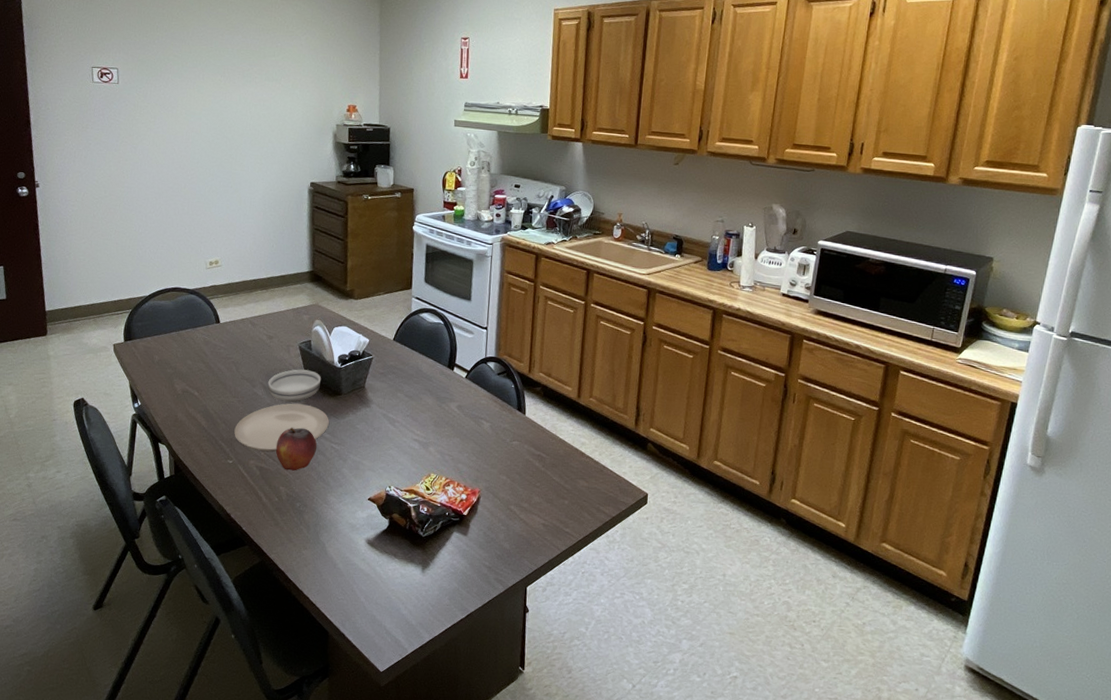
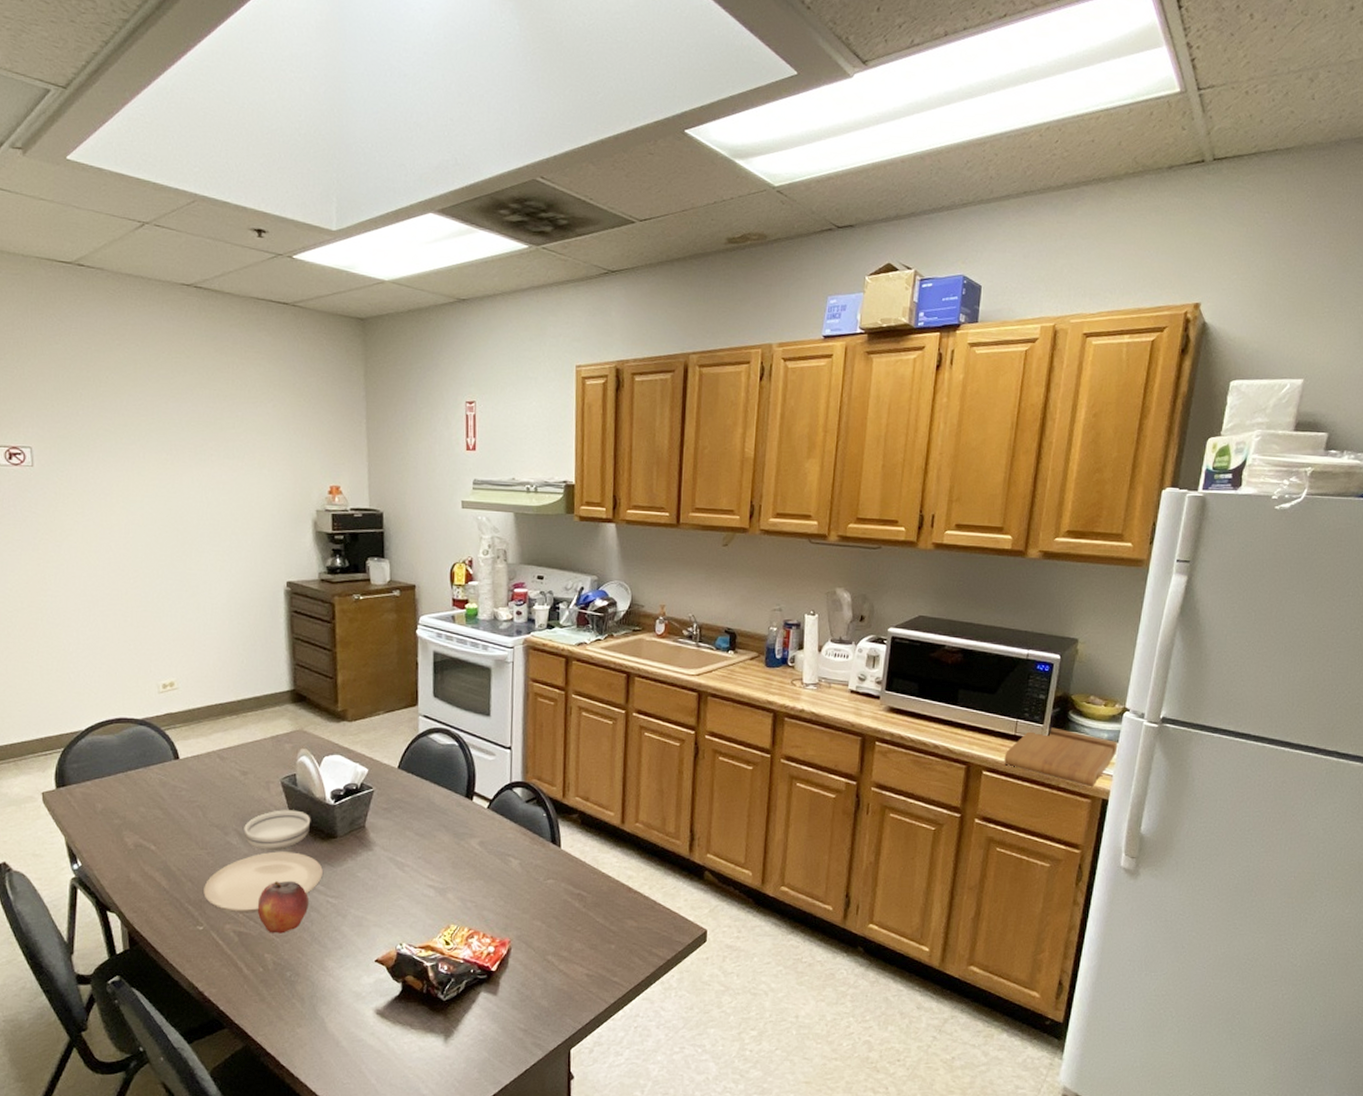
cutting board: none [920,334,1028,391] -> present [1004,726,1118,787]

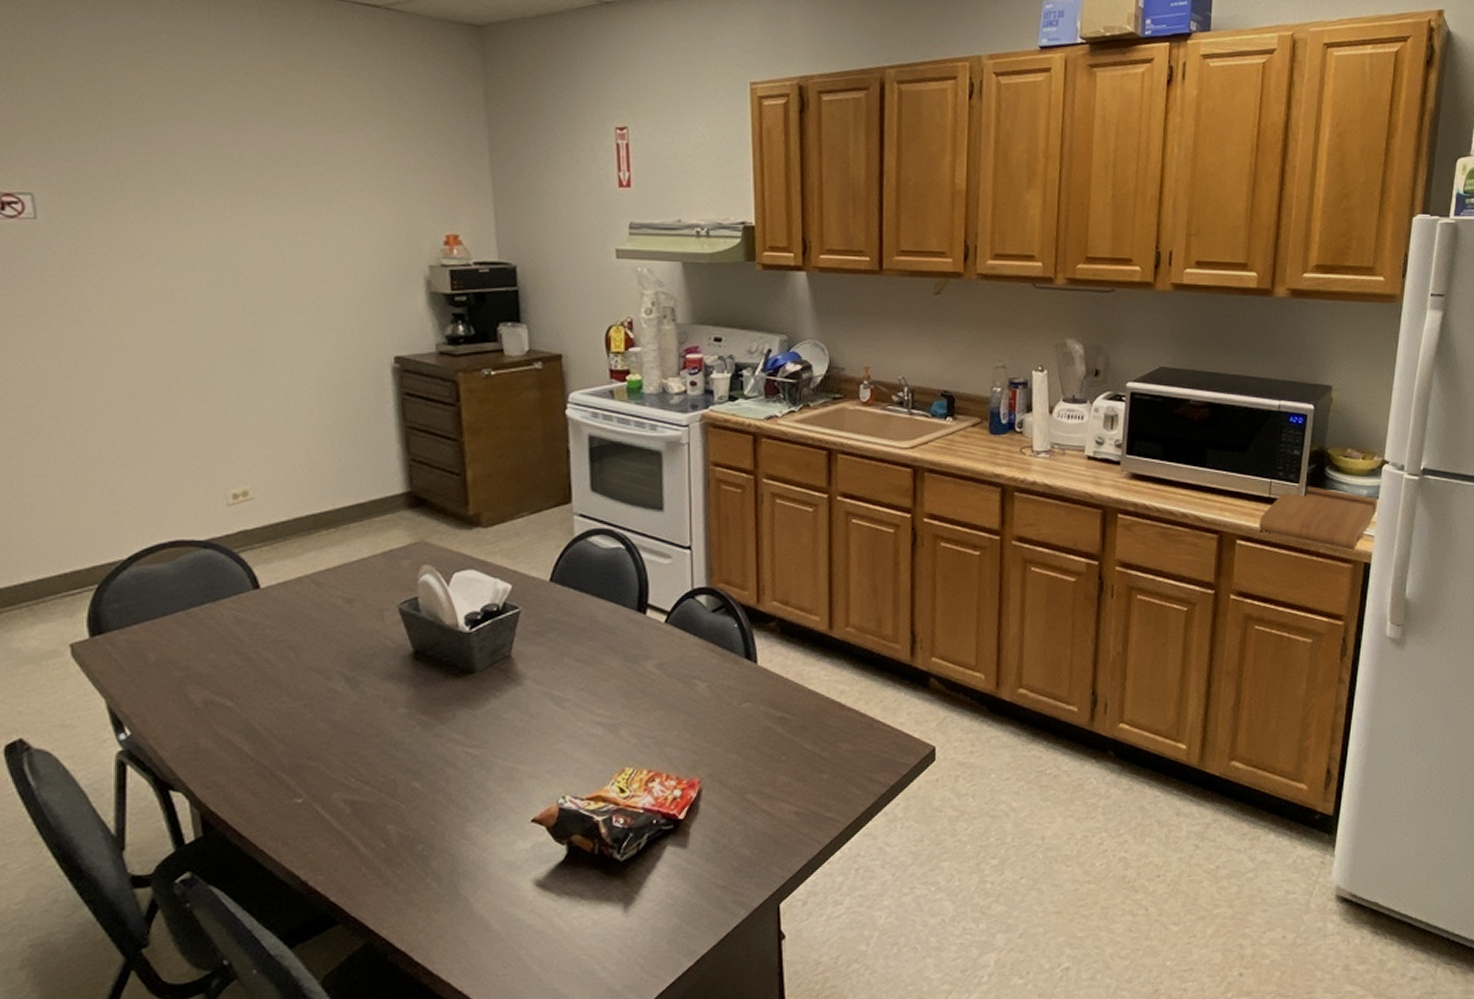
plate: present [203,851,323,912] -> none [301,695,458,776]
bowl: present [244,810,311,850] -> none [351,642,441,695]
fruit: present [257,880,309,934] -> none [374,730,443,799]

